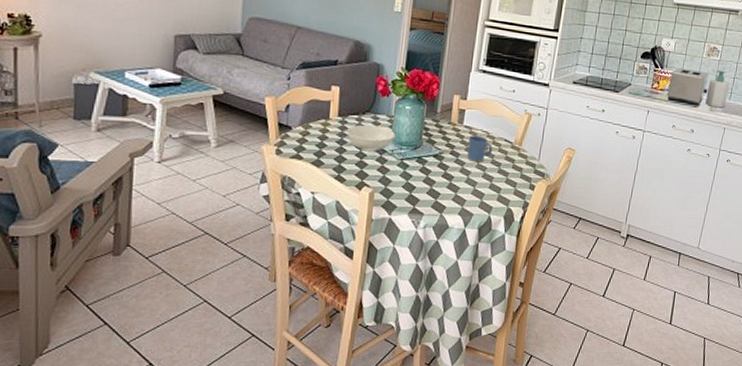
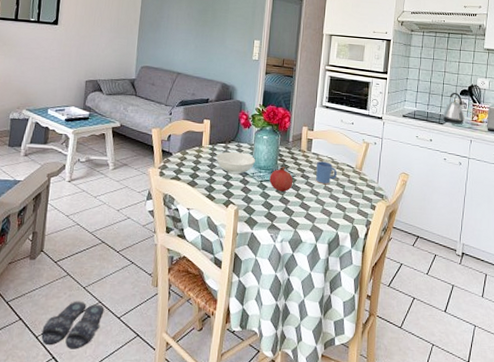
slippers: none [133,301,210,354] -> present [41,301,103,349]
fruit: none [412,142,441,171] -> present [269,167,293,192]
kettle: none [618,54,644,93] -> present [442,92,465,125]

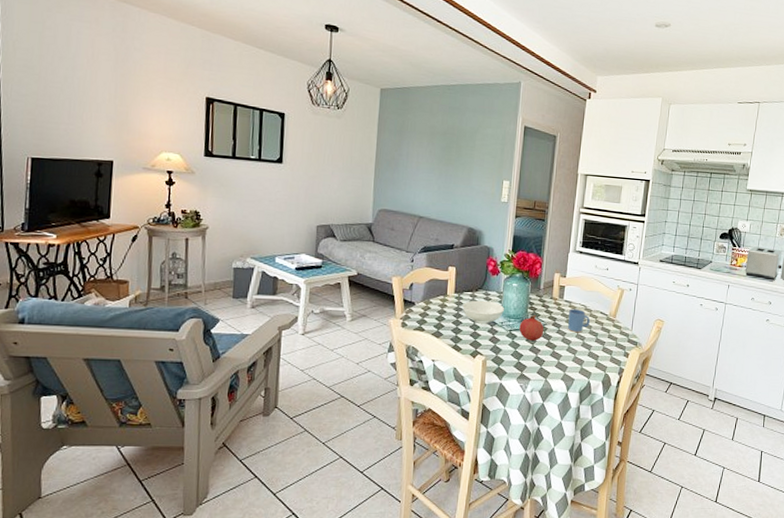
slippers: present [41,301,103,349] -> none [279,456,345,505]
kettle: present [442,92,465,125] -> none [700,235,724,269]

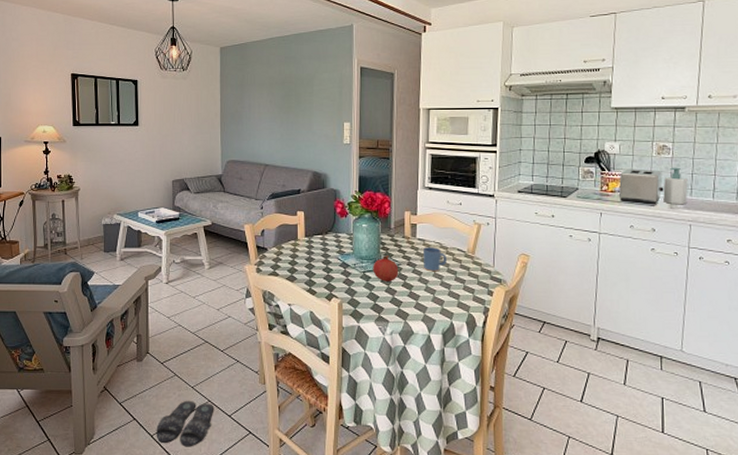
slippers: none [279,456,345,505] -> present [156,400,213,447]
bowl: present [462,300,505,324] -> none [314,243,357,266]

